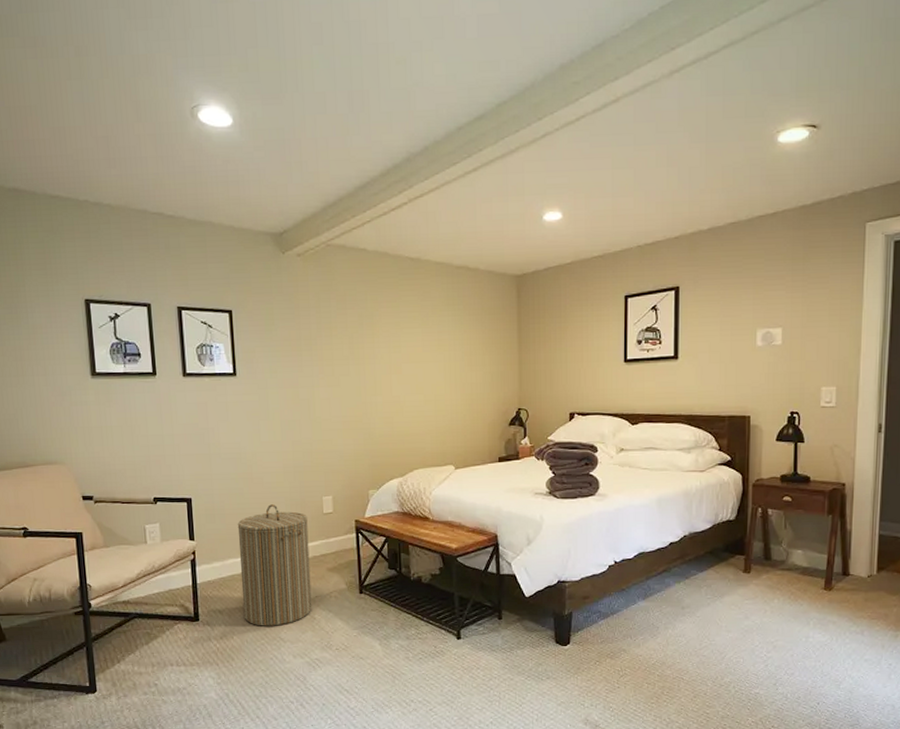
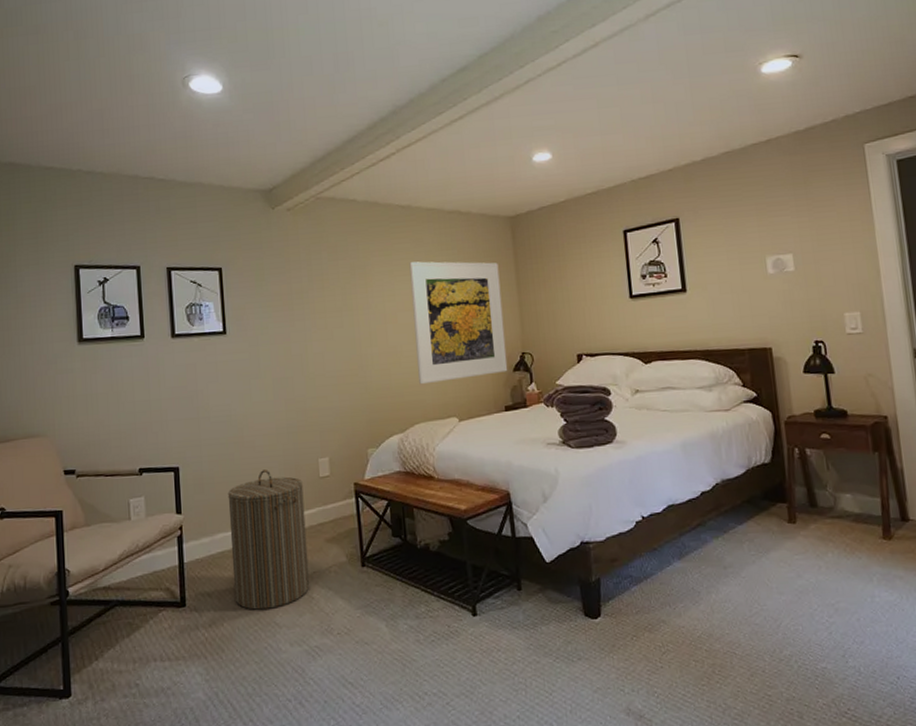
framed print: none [416,315,504,434] -> present [409,261,508,385]

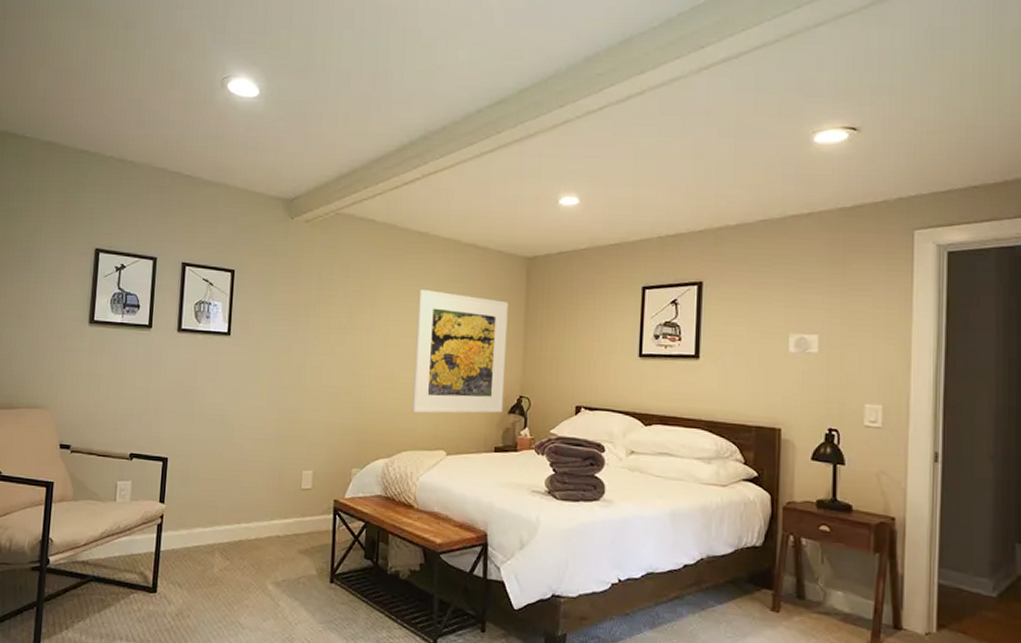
laundry hamper: present [227,470,310,610] -> none [203,473,284,609]

